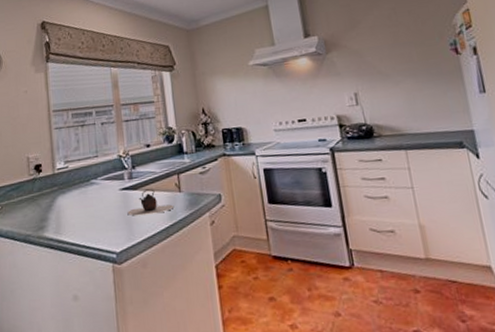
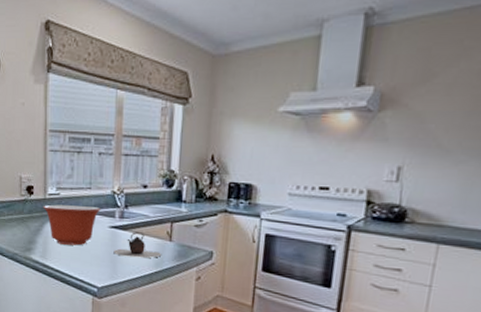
mixing bowl: none [52,173,110,216] -> present [43,204,101,246]

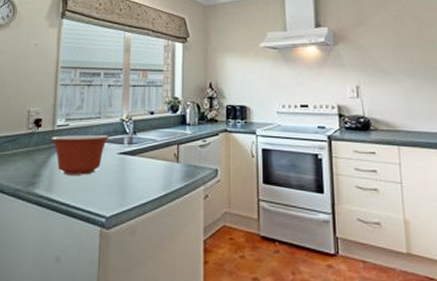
teapot: present [113,232,161,258] -> none [122,156,169,182]

